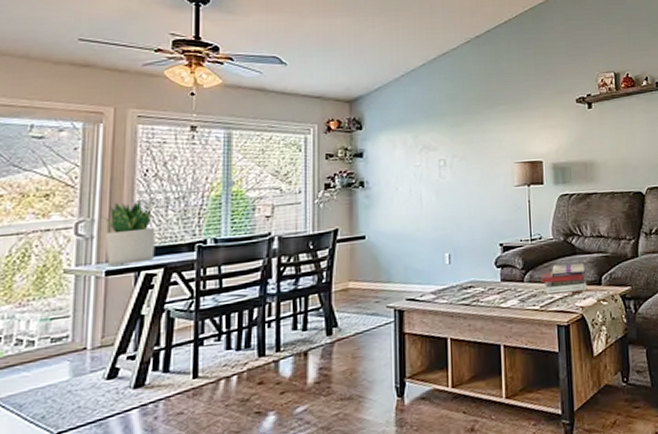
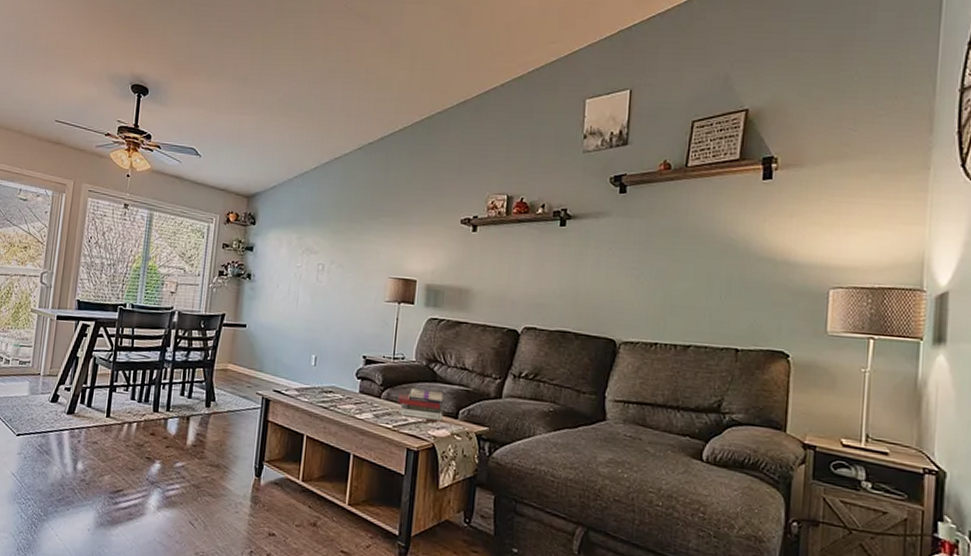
planter: present [103,197,156,266] -> none [58,259,93,314]

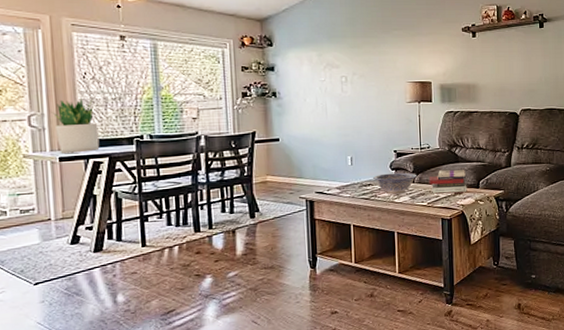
planter: none [58,259,93,314] -> present [51,96,100,154]
decorative bowl: none [336,381,386,409] -> present [373,172,418,195]

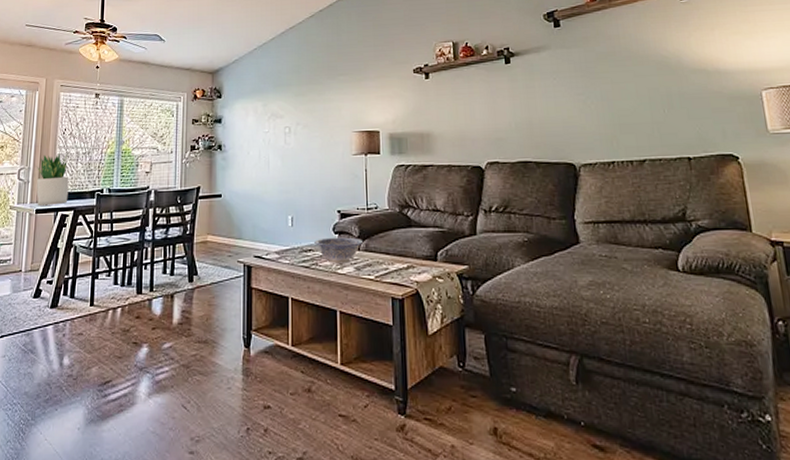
books: present [429,169,467,195] -> none [376,236,423,268]

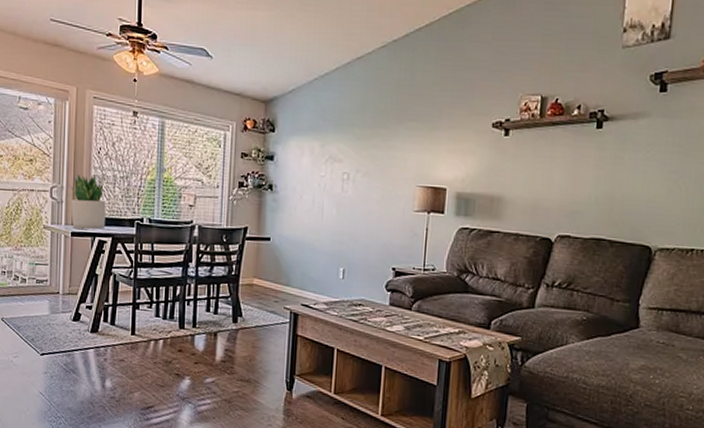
decorative bowl: present [314,237,364,263] -> none [365,294,417,322]

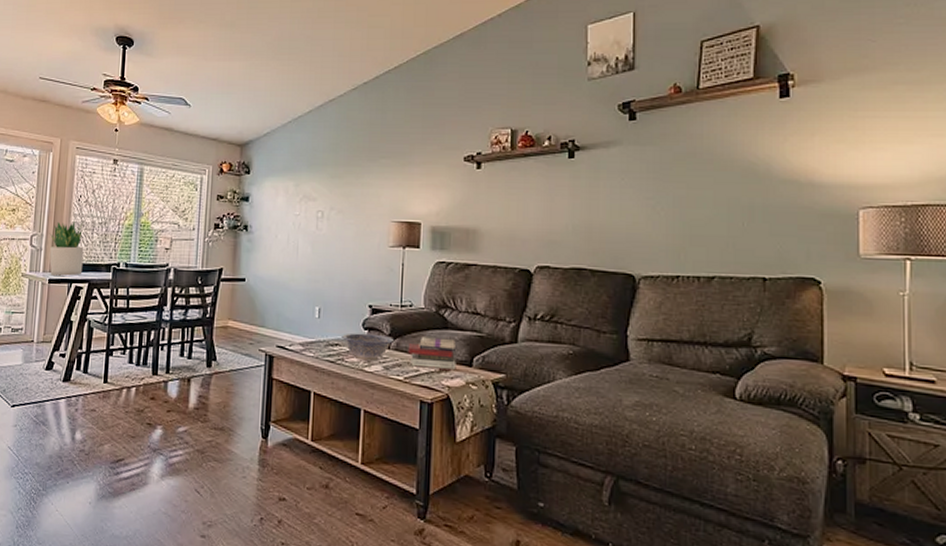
decorative bowl: none [365,294,417,322] -> present [342,333,395,361]
books: none [429,300,475,334] -> present [408,337,456,372]

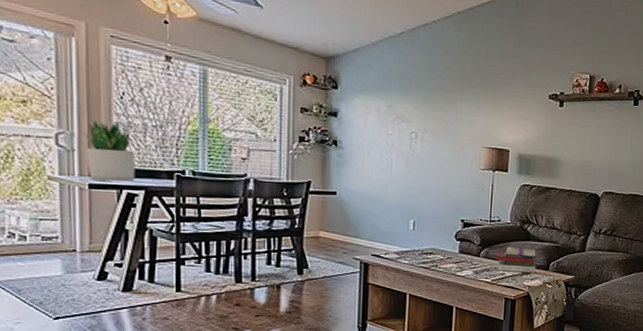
decorative bowl: present [342,333,395,361] -> none [436,243,484,267]

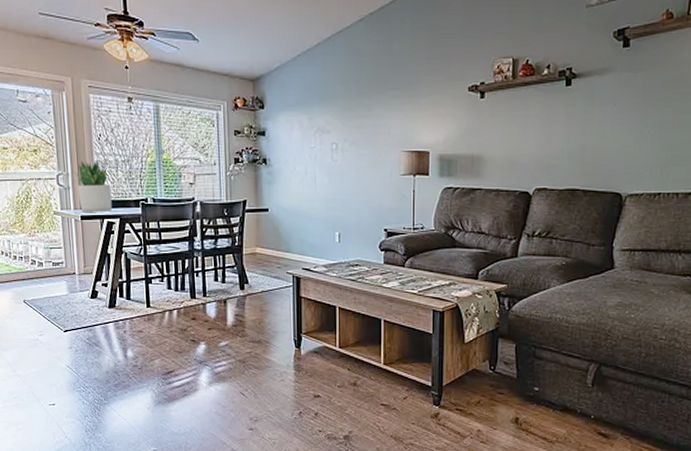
books: present [495,247,536,275] -> none [421,255,464,285]

